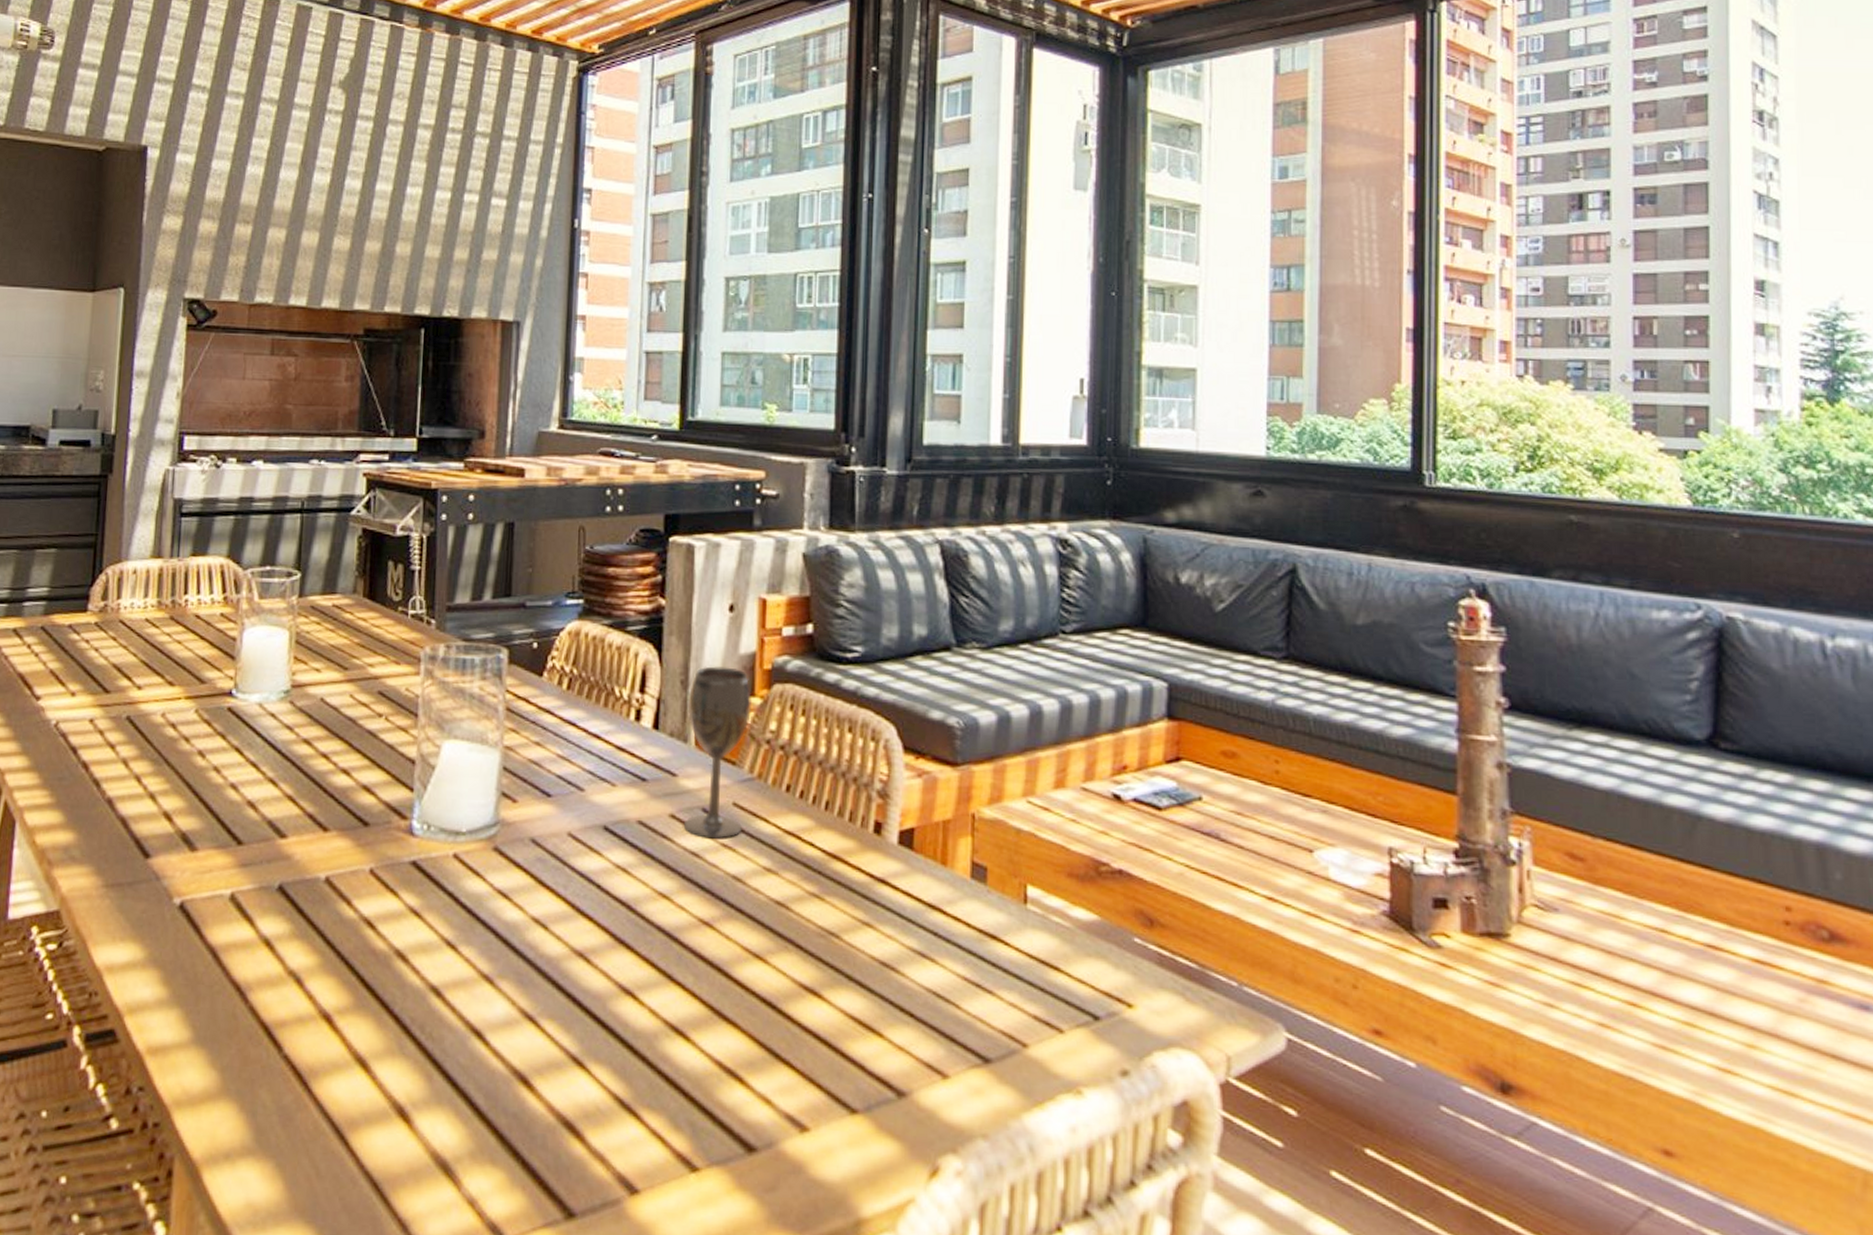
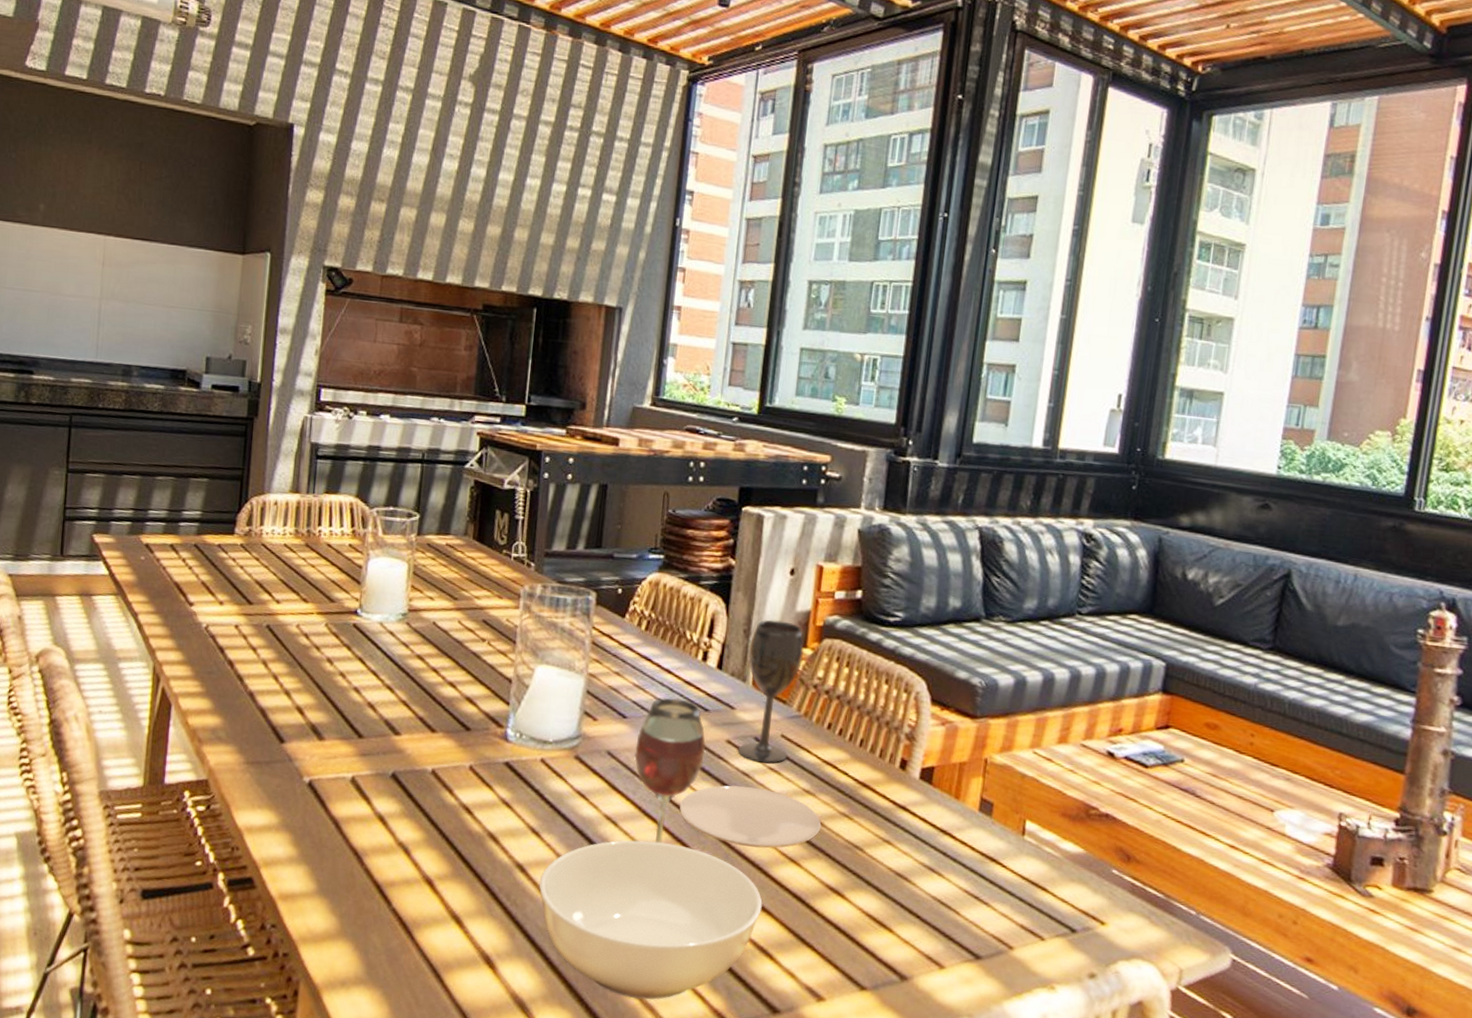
bowl: none [458,945,726,1148] -> present [539,840,763,1000]
wineglass: none [563,768,647,948] -> present [634,698,706,844]
plate: none [620,868,788,944] -> present [680,785,822,849]

